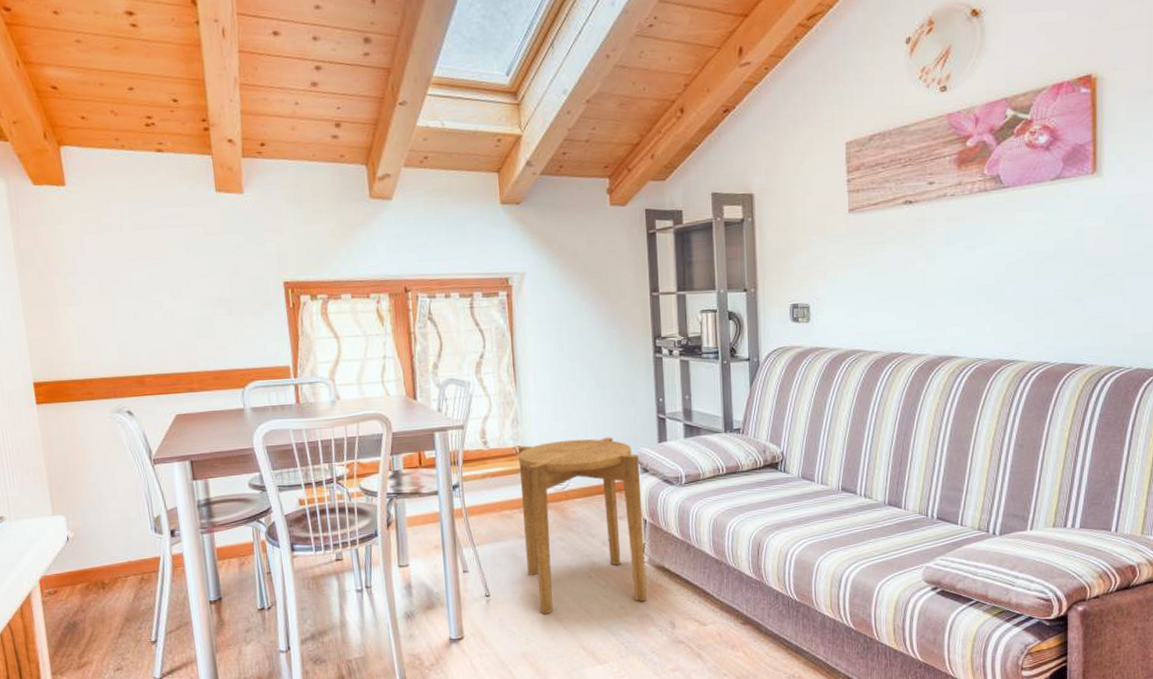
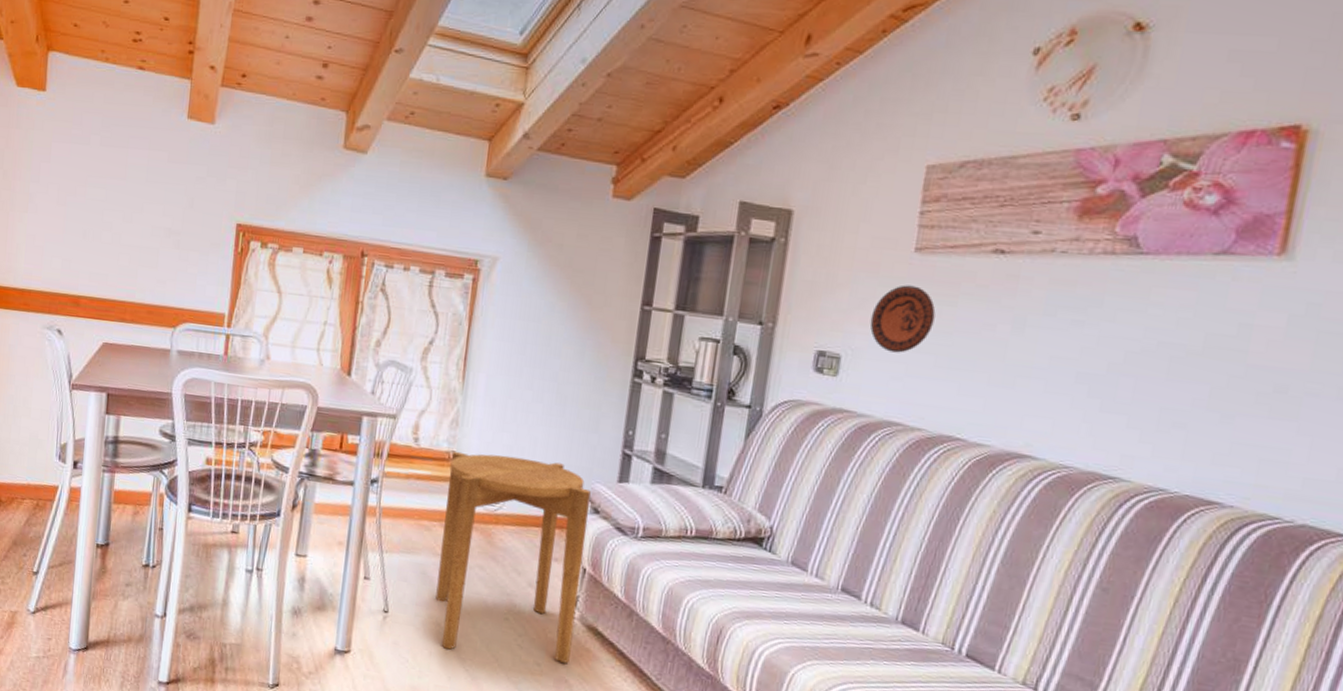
decorative plate: none [826,239,872,295] -> present [870,285,936,353]

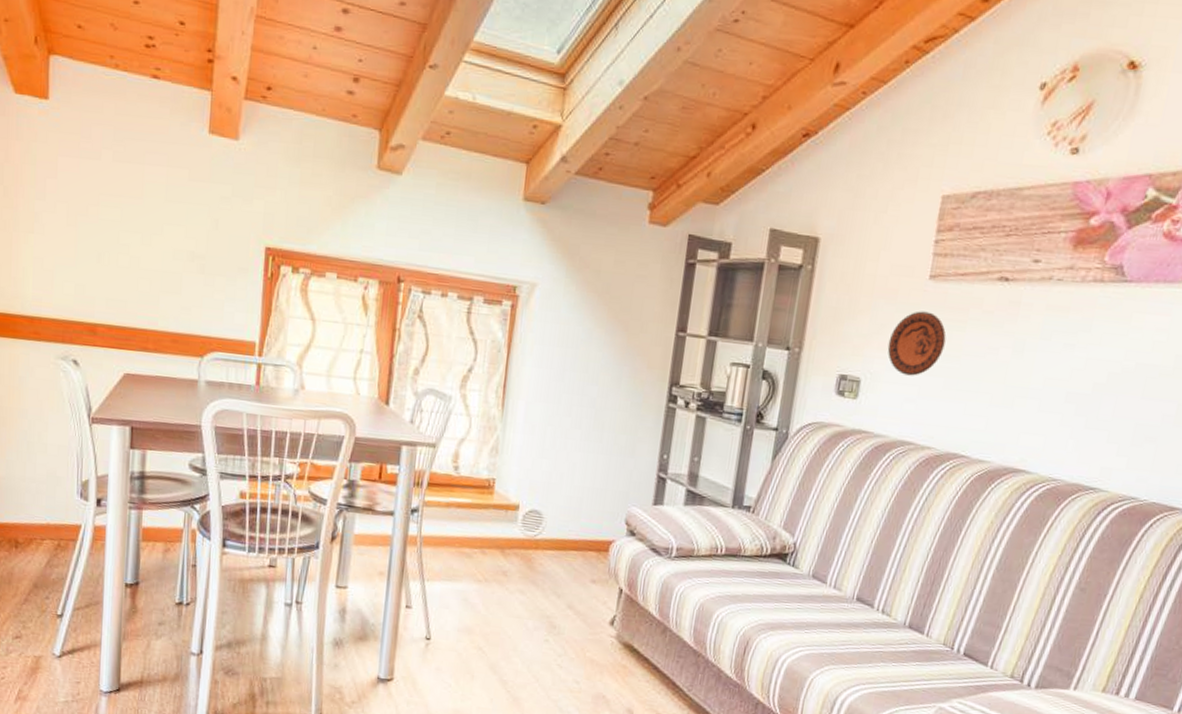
side table: present [435,451,591,663] -> none [477,478,627,680]

